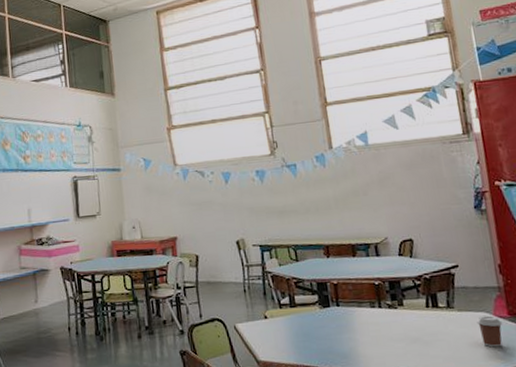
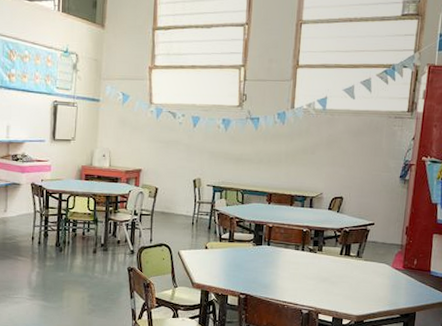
coffee cup: present [476,315,503,348] -> none [377,266,397,292]

